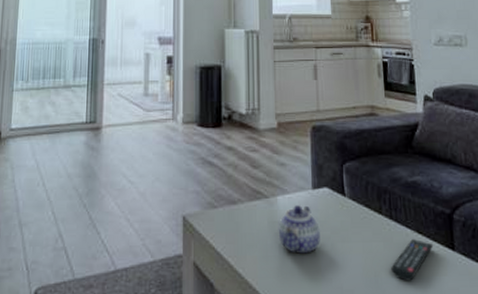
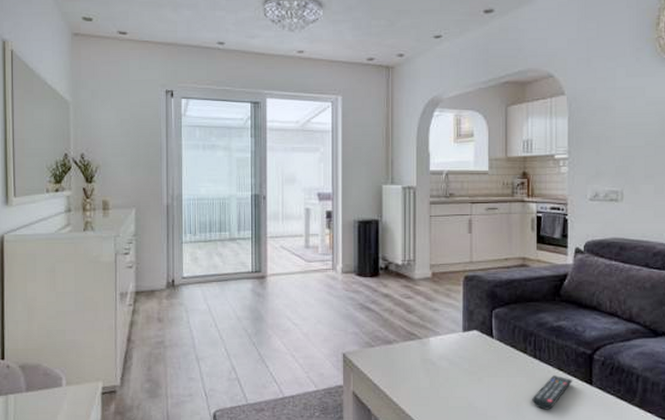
teapot: present [278,205,320,254] -> none [430,345,468,386]

